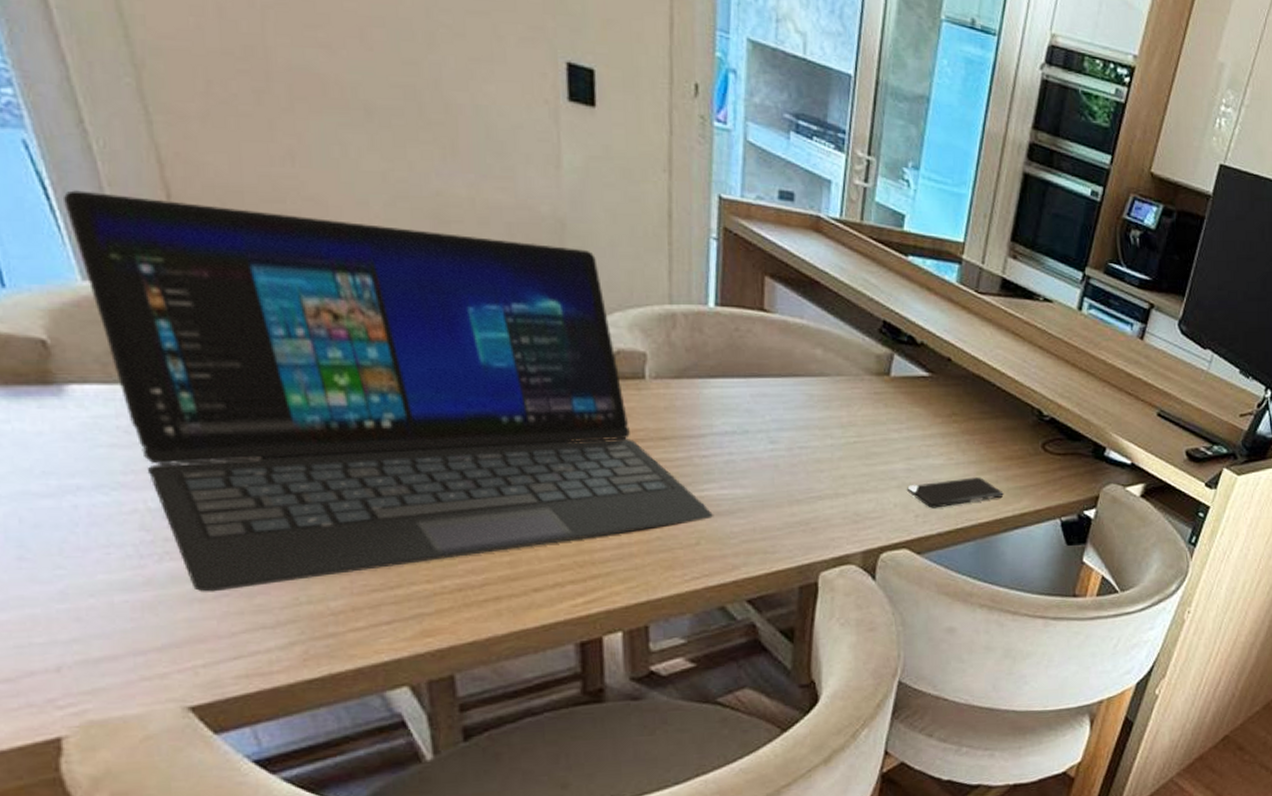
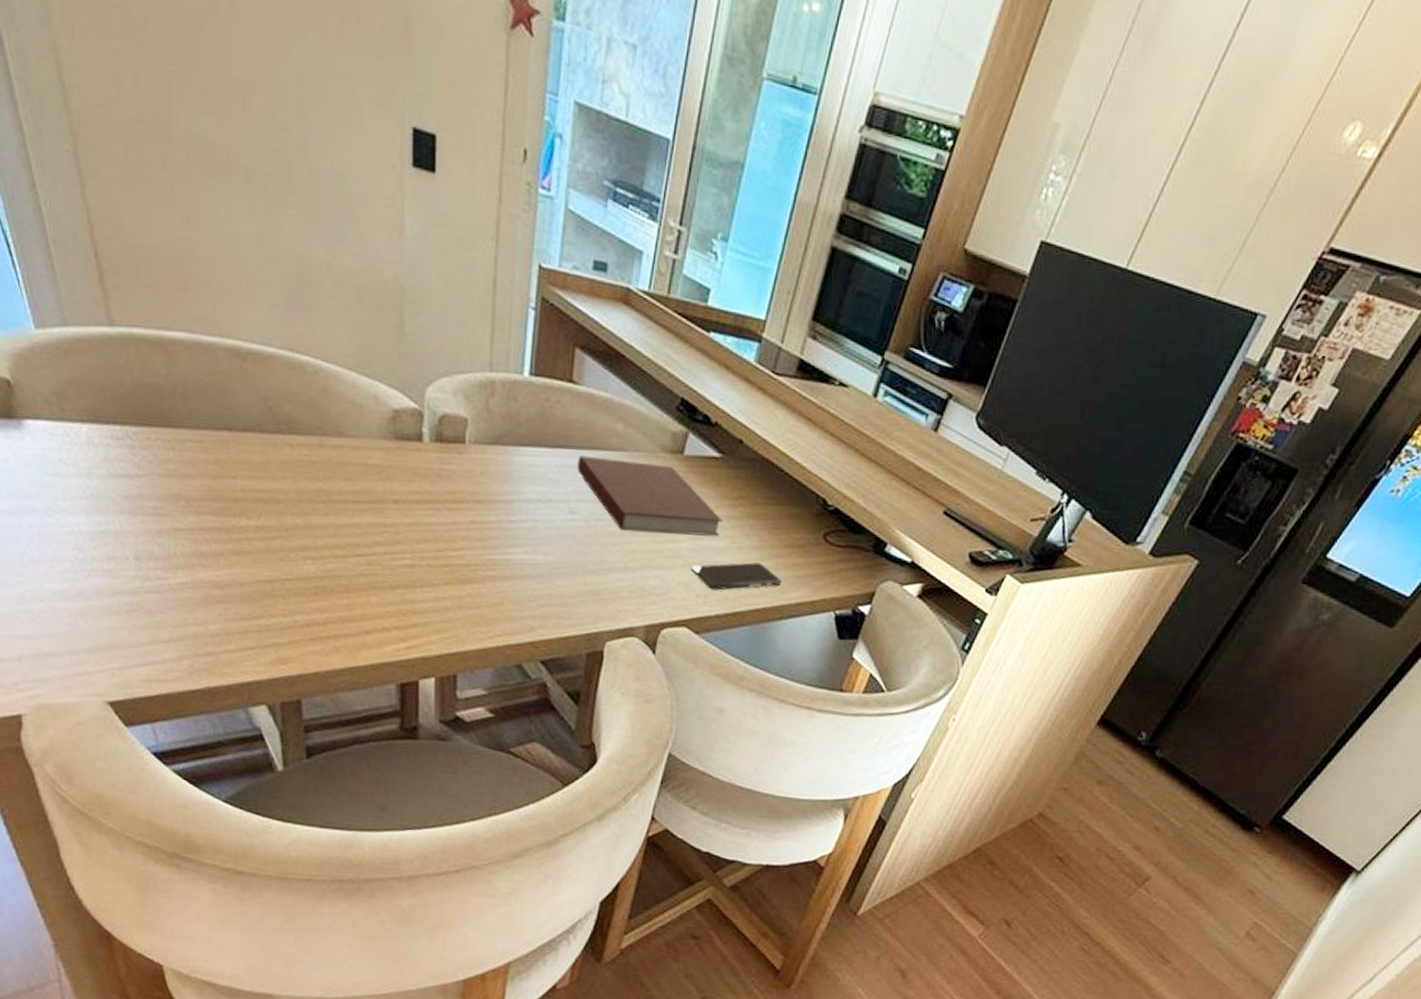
laptop: present [64,190,714,592] -> none [22,247,517,607]
notebook: none [775,384,937,456] -> present [577,455,723,537]

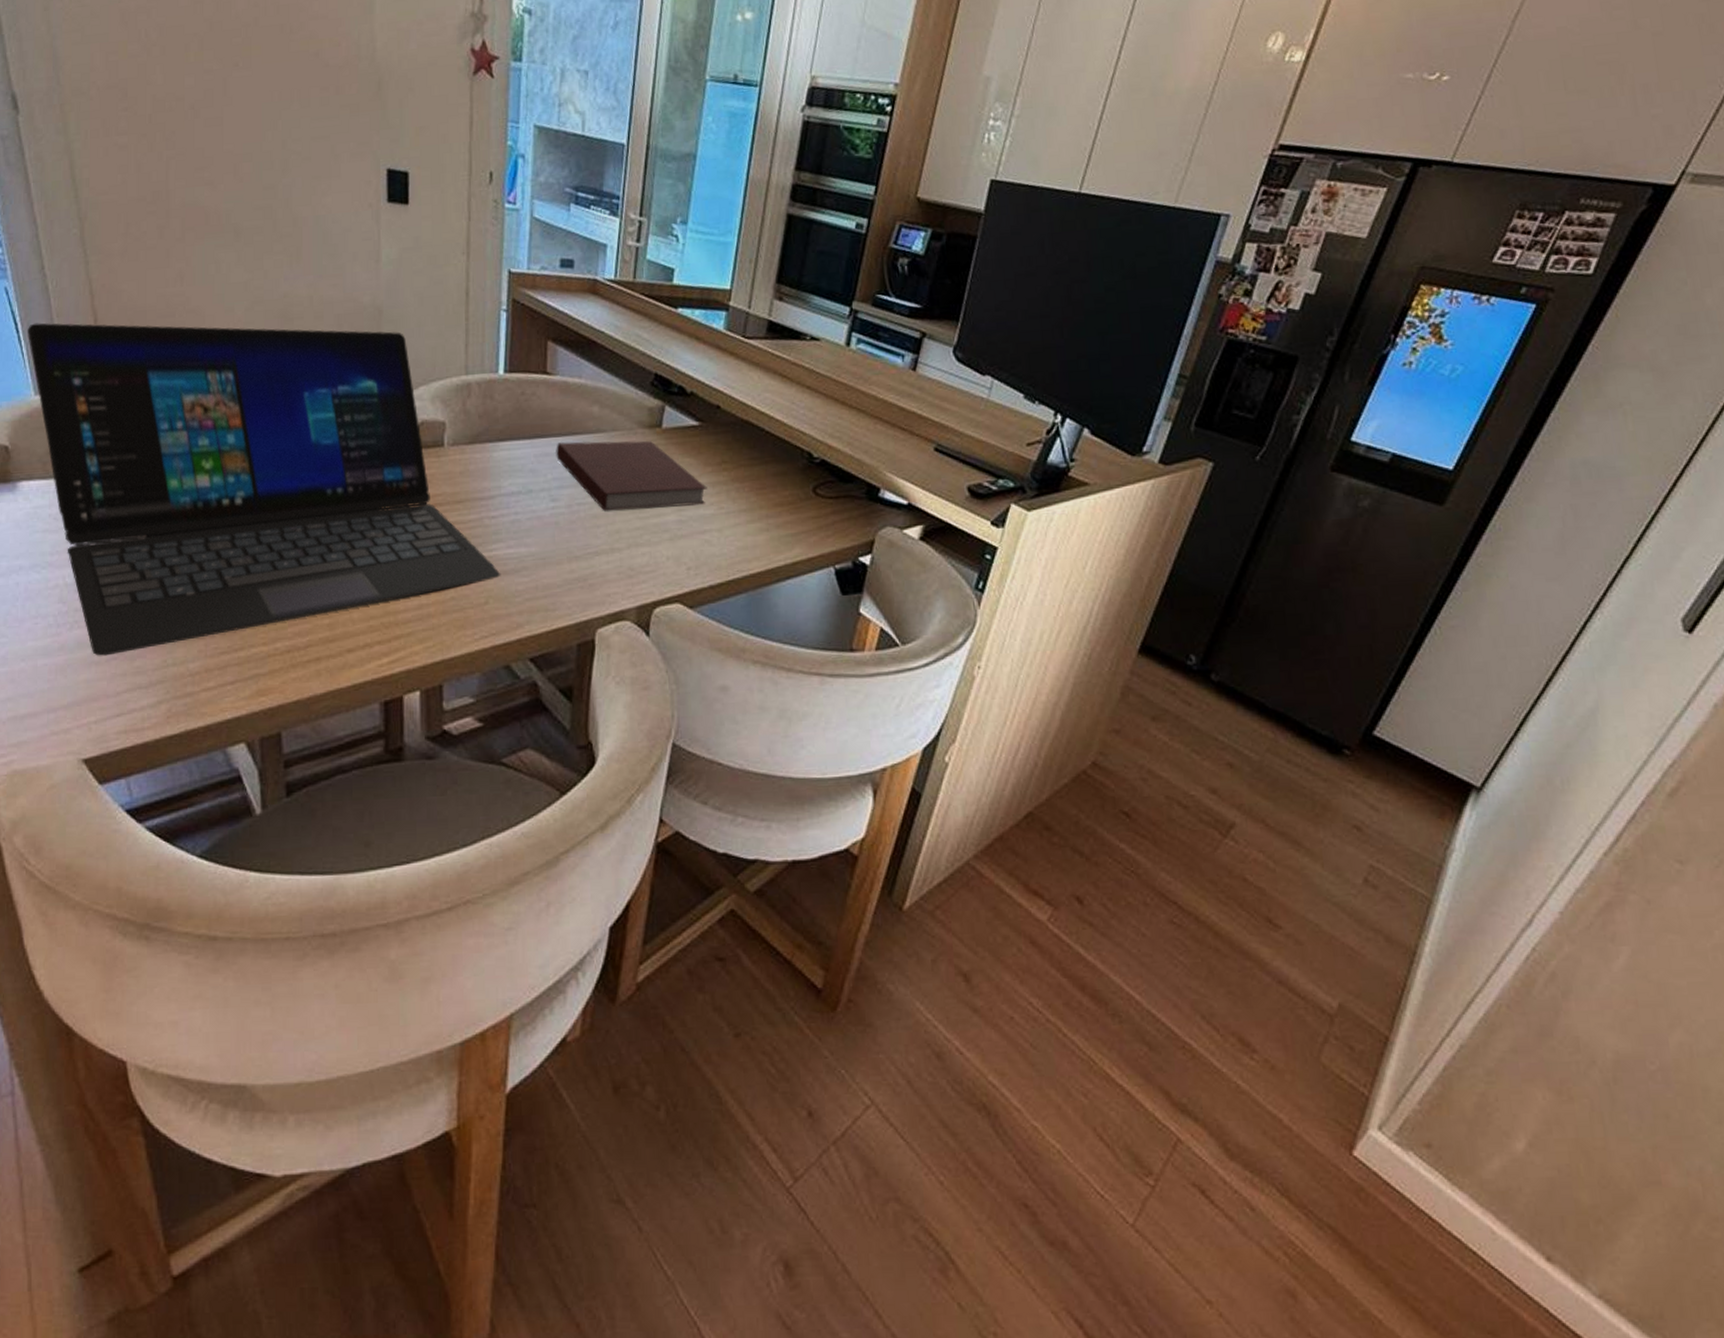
laptop: none [22,247,517,607] -> present [28,322,501,656]
smartphone: present [691,562,782,590] -> none [679,526,775,560]

